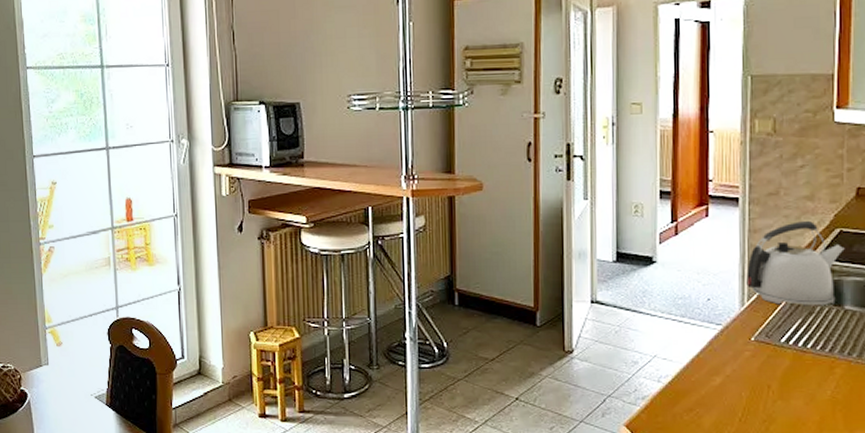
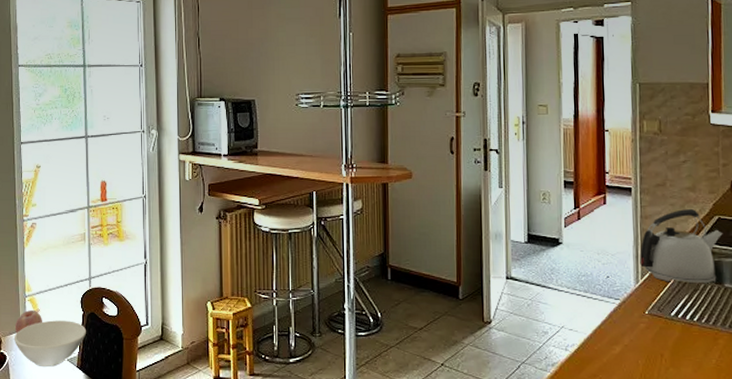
fruit: none [35,344,67,369] -> present [15,310,43,334]
bowl: none [35,354,116,406] -> present [15,320,87,368]

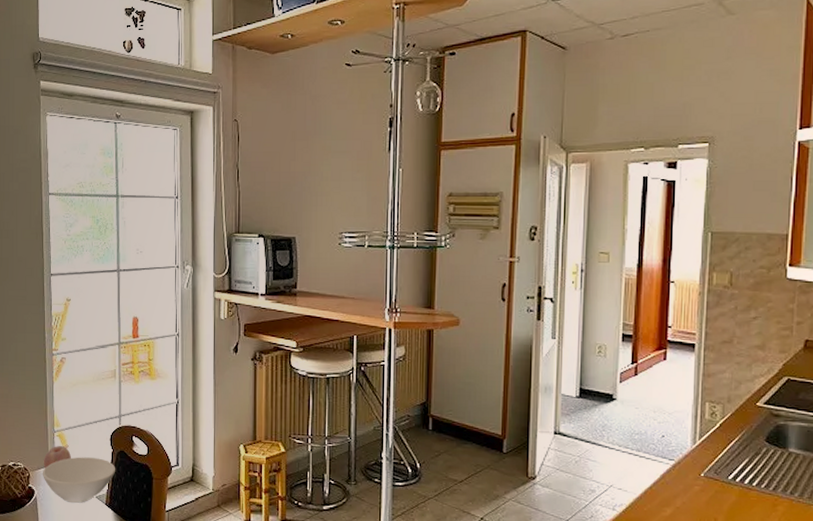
kettle: present [639,209,723,283] -> none [699,368,791,447]

